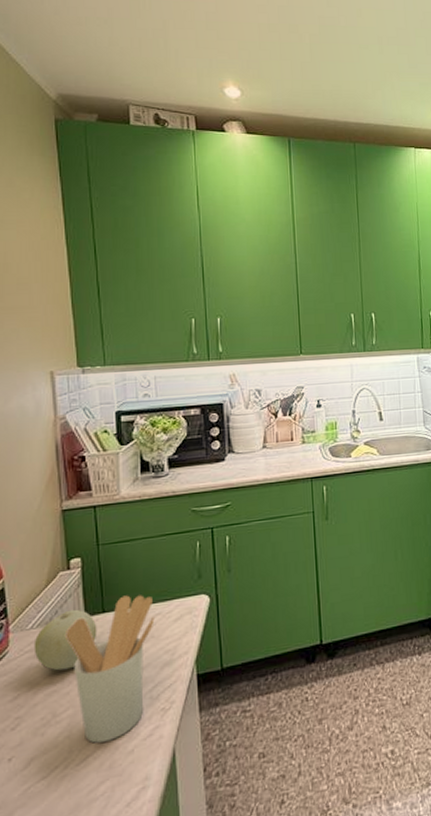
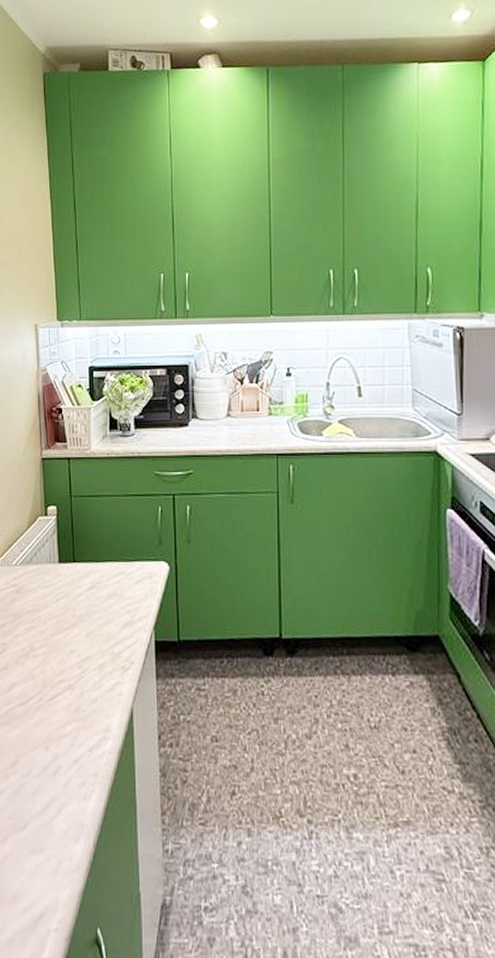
fruit: present [33,609,97,671] -> none [17,554,69,610]
utensil holder: present [66,595,155,743] -> none [43,549,118,685]

